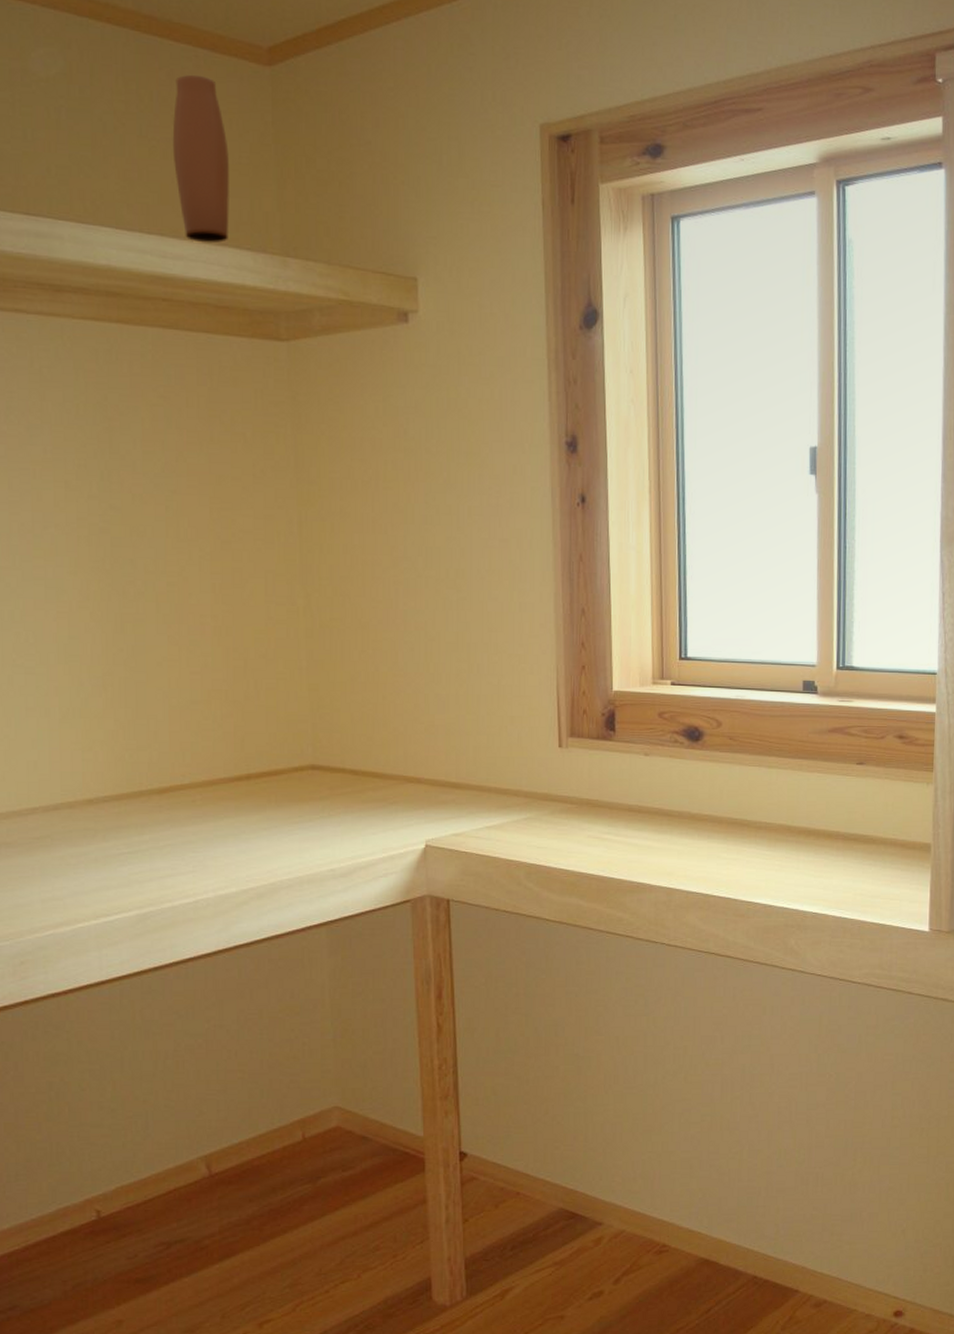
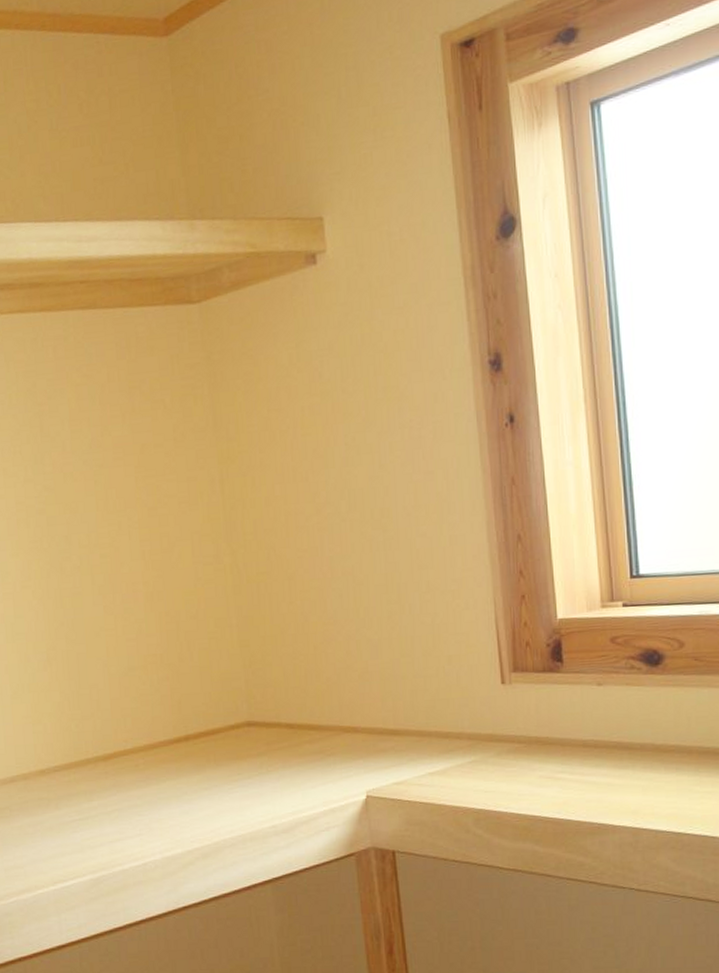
vase: present [172,74,229,243] -> none [80,60,137,221]

